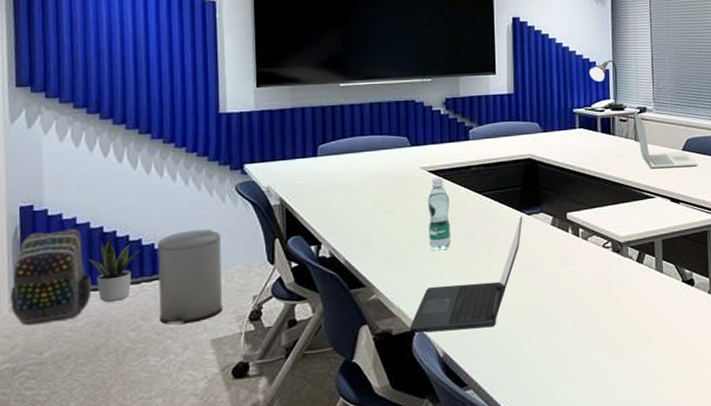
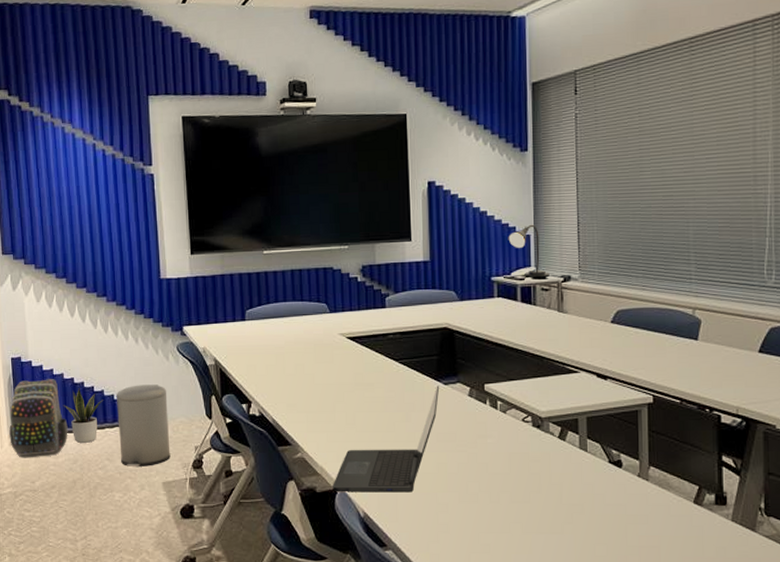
bottle: present [427,176,451,251] -> none [346,343,370,415]
laptop: present [633,113,698,169] -> none [556,281,629,342]

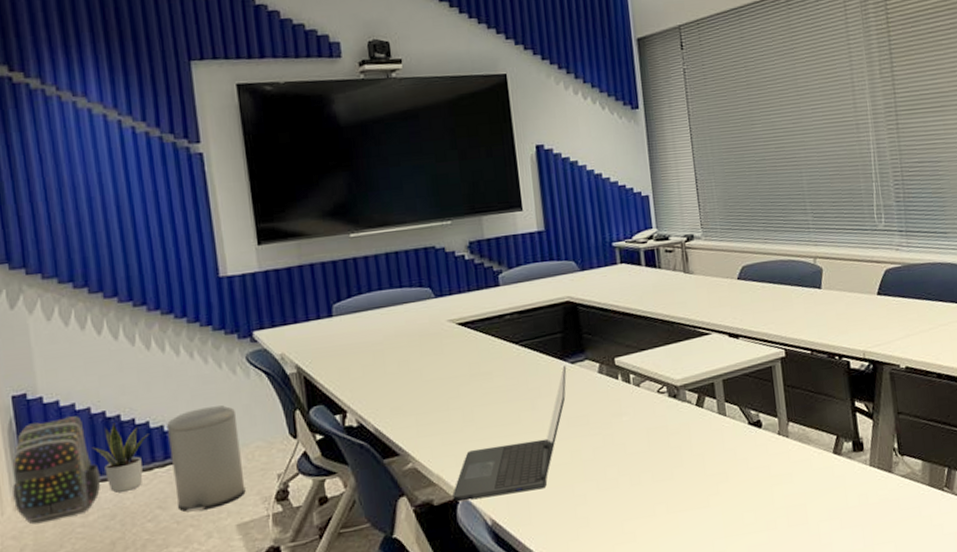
desk lamp: present [508,224,550,277] -> none [626,184,672,240]

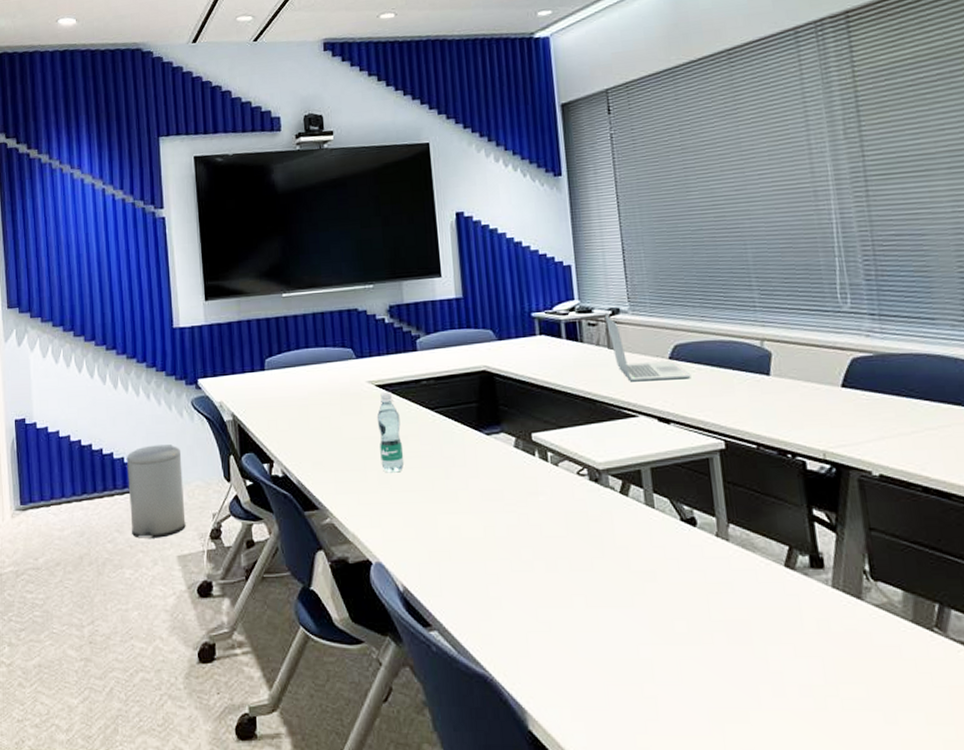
backpack: present [12,416,101,525] -> none [11,442,75,532]
potted plant: present [91,423,149,493] -> none [69,451,112,513]
laptop: present [453,365,567,503] -> none [367,436,482,563]
bottle: none [459,328,490,411] -> present [376,391,405,473]
laptop: none [680,242,757,303] -> present [604,315,691,382]

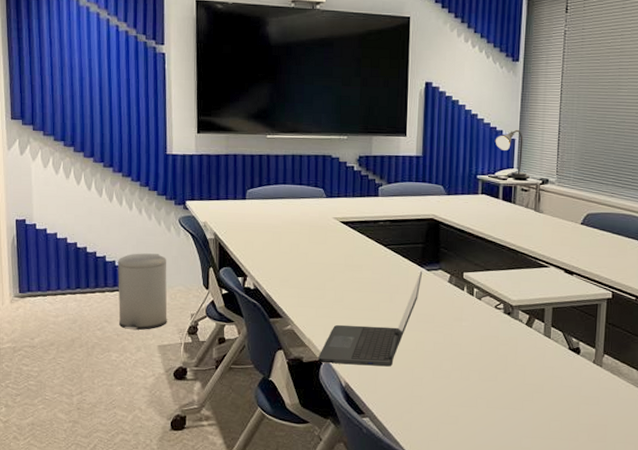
laptop: none [367,436,482,563] -> present [318,271,423,367]
bottle: present [376,391,405,473] -> none [338,227,358,294]
desk lamp: none [547,253,596,312] -> present [495,129,530,179]
laptop: present [604,315,691,382] -> none [535,184,596,242]

